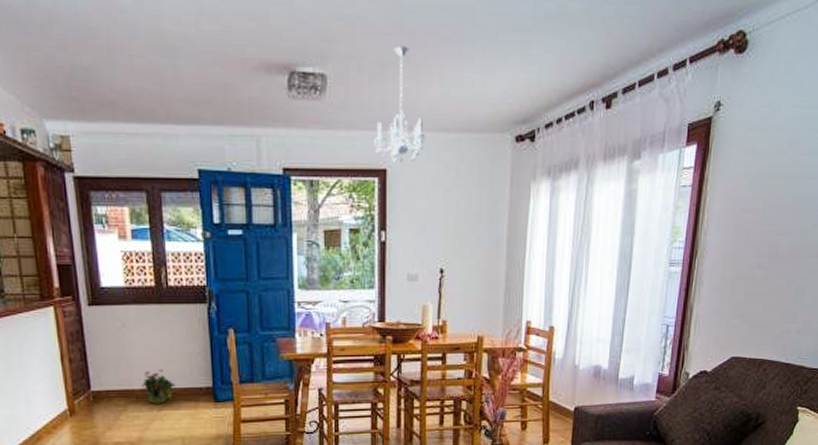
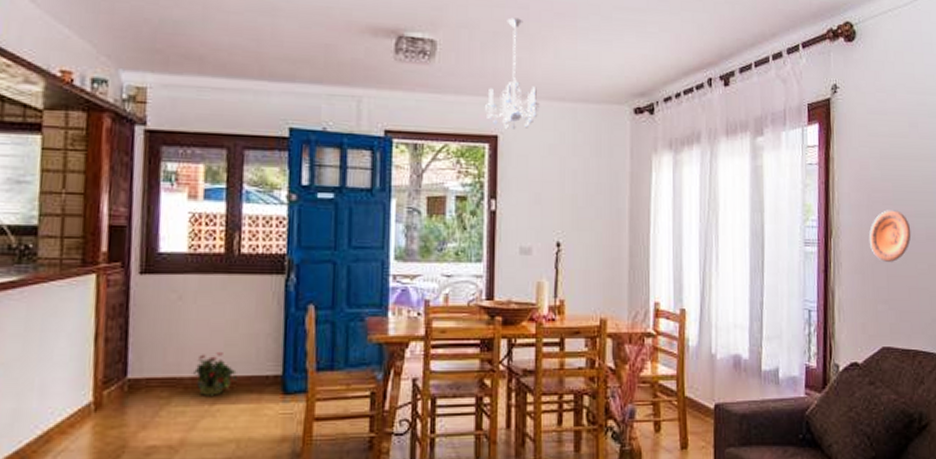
decorative plate: none [732,229,775,279] -> present [869,210,911,262]

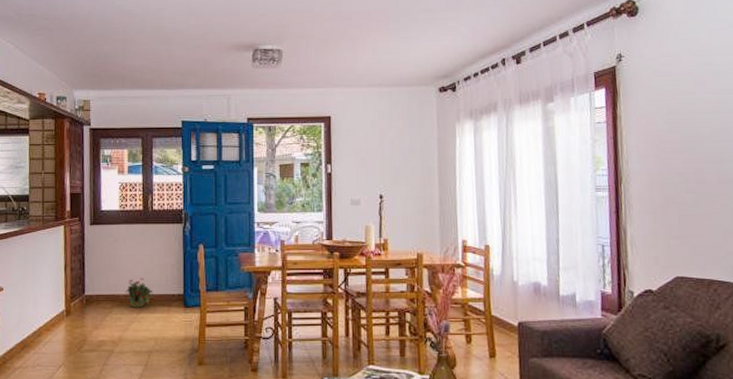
chandelier: present [485,18,540,129] -> none [320,27,362,111]
decorative plate: present [869,210,911,262] -> none [658,158,702,203]

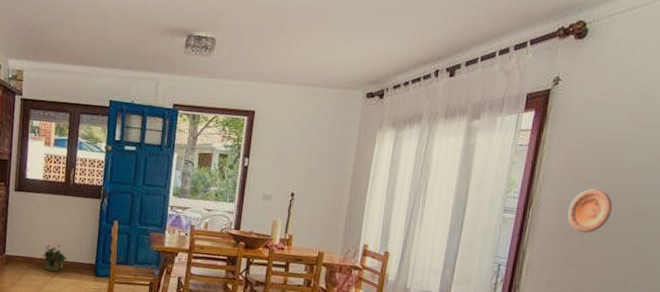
decorative plate: none [658,158,702,203] -> present [567,188,613,233]

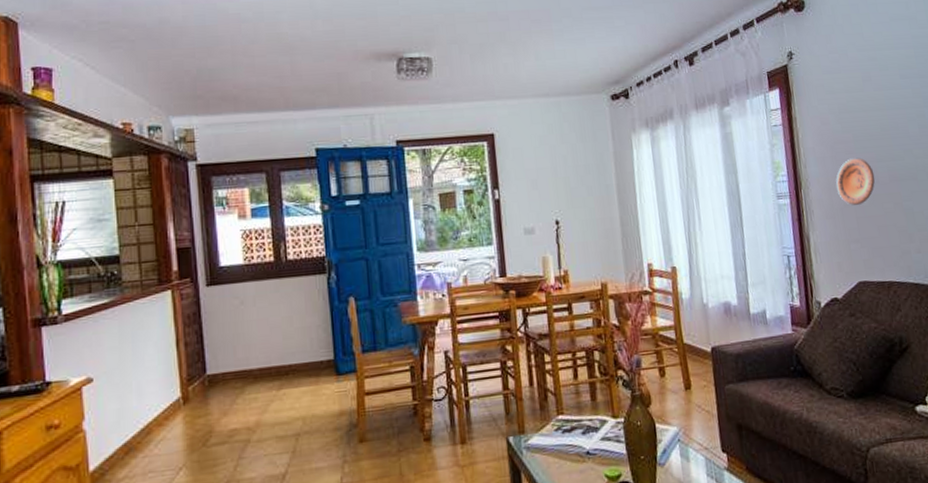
potted plant: present [42,245,68,272] -> none [259,345,296,383]

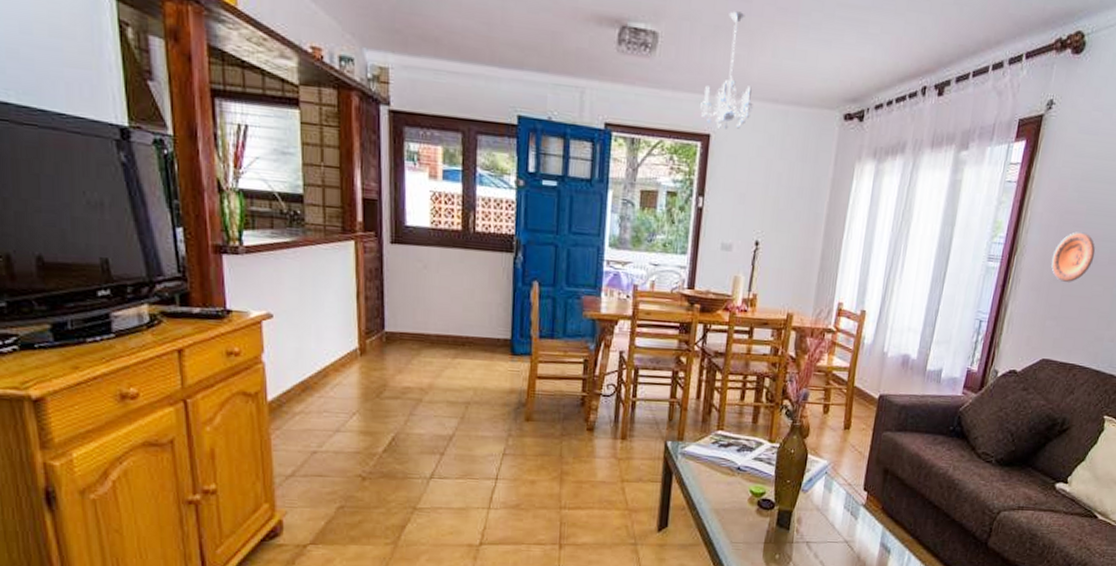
chandelier: none [480,29,528,127] -> present [700,11,753,129]

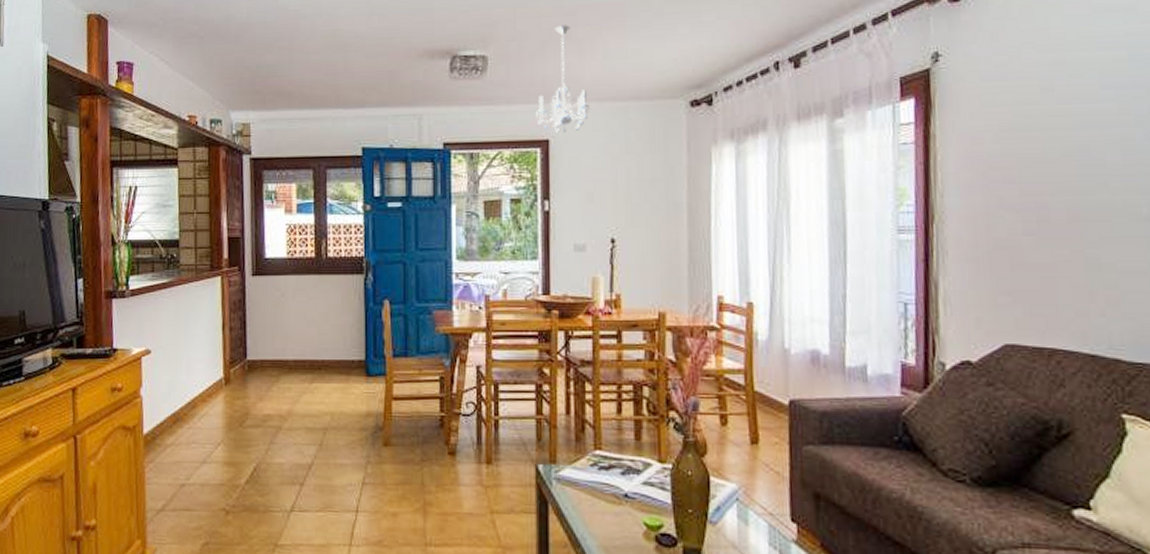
decorative plate: present [1051,232,1095,282] -> none [984,189,1045,248]

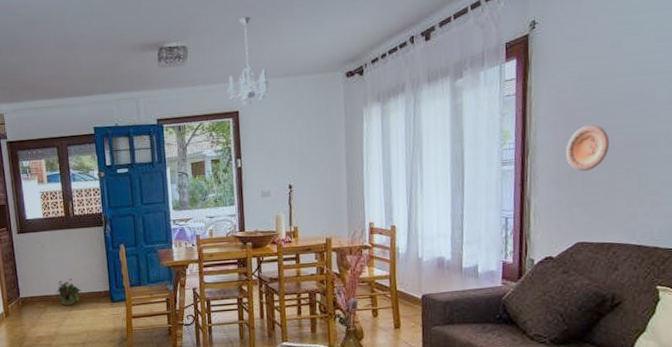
potted plant: none [294,340,329,376] -> present [56,279,82,306]
decorative plate: none [984,189,1045,248] -> present [565,125,610,171]

